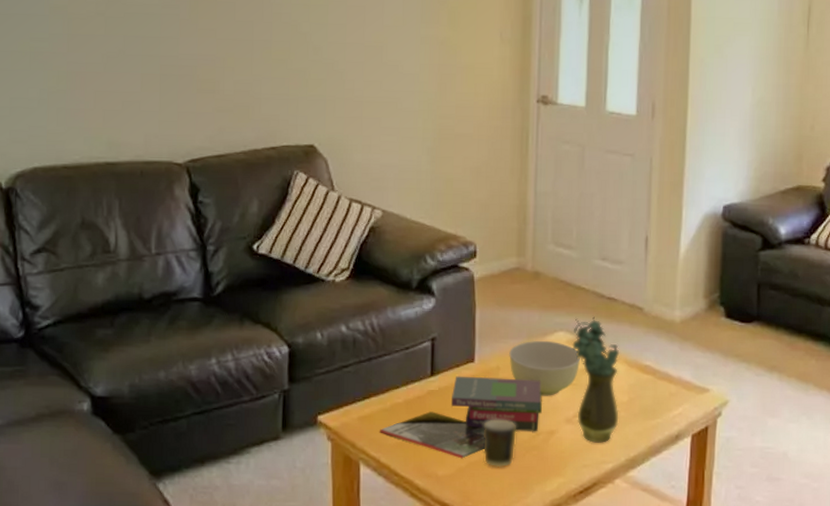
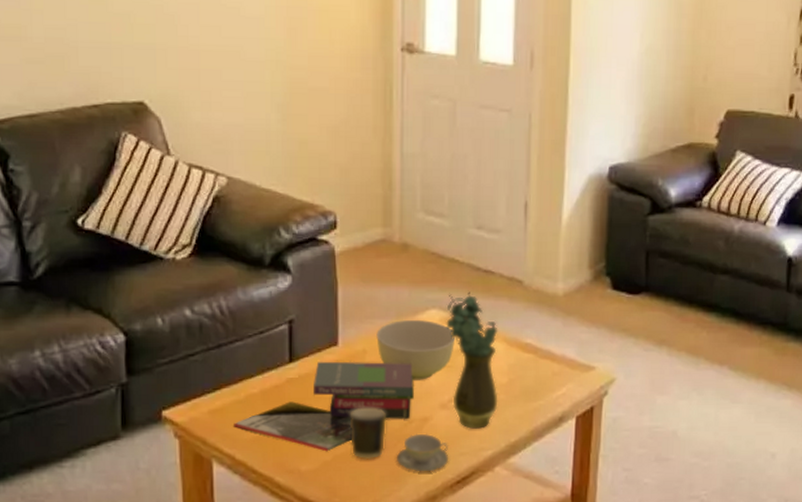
teacup: none [525,445,573,481] -> present [397,433,449,472]

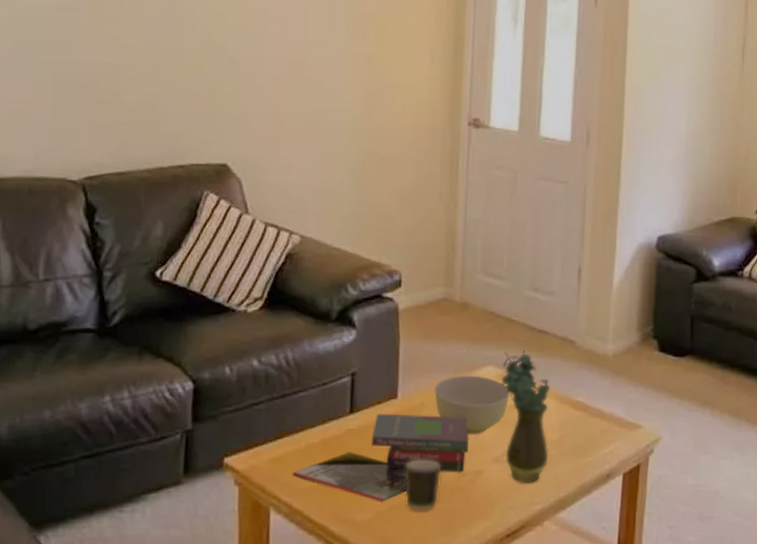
teacup: present [397,433,449,472] -> none [449,486,500,525]

